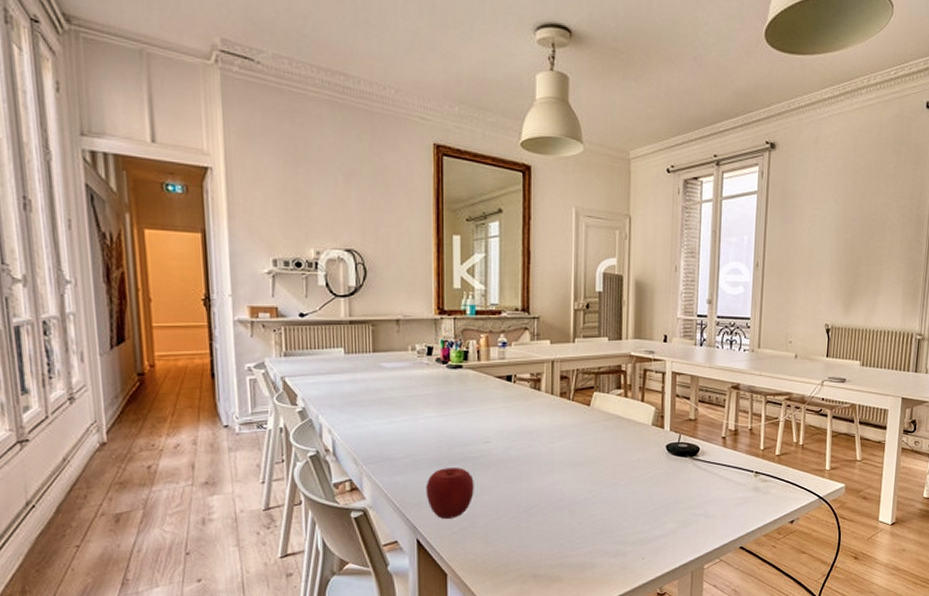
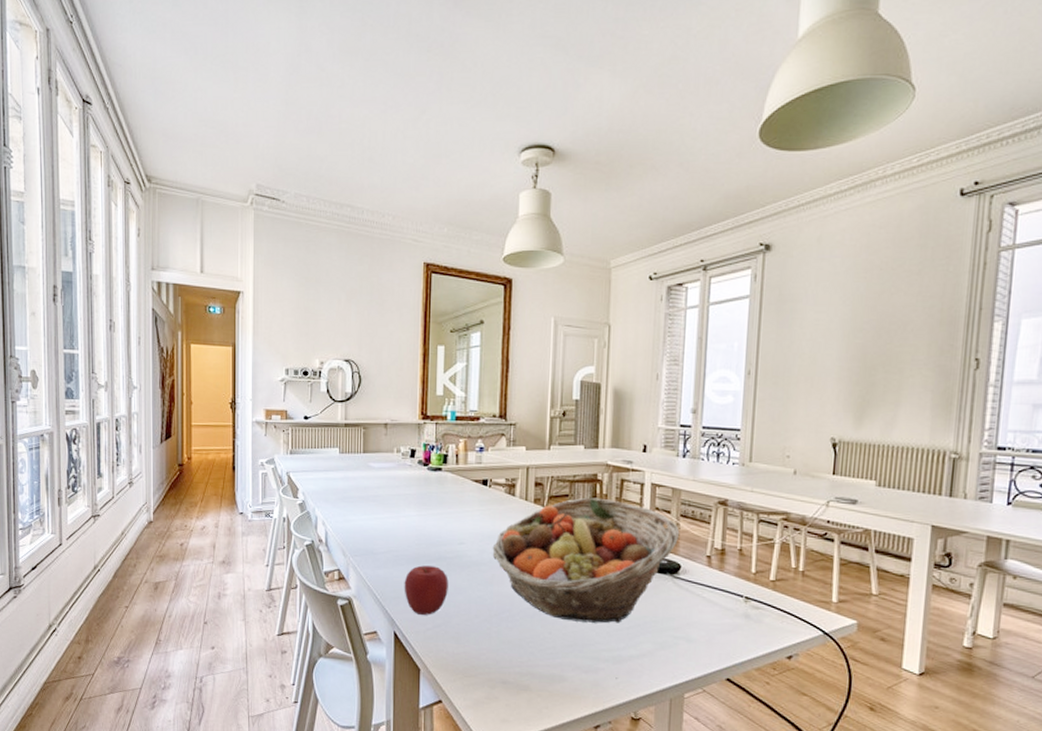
fruit basket: none [519,388,698,510] -> present [492,497,680,623]

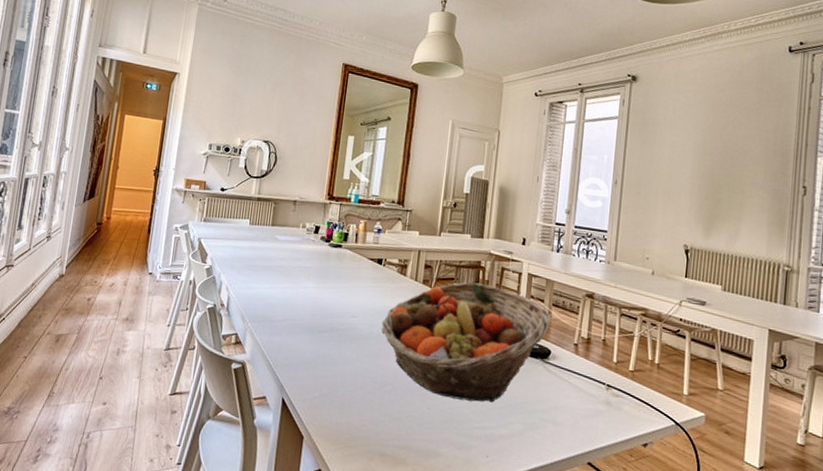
apple: present [404,565,449,615] -> none [296,335,339,384]

